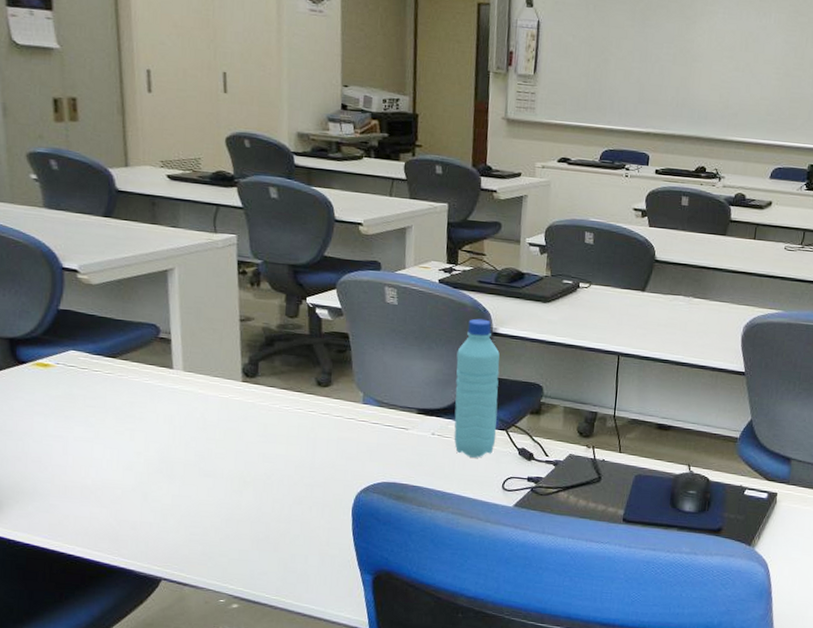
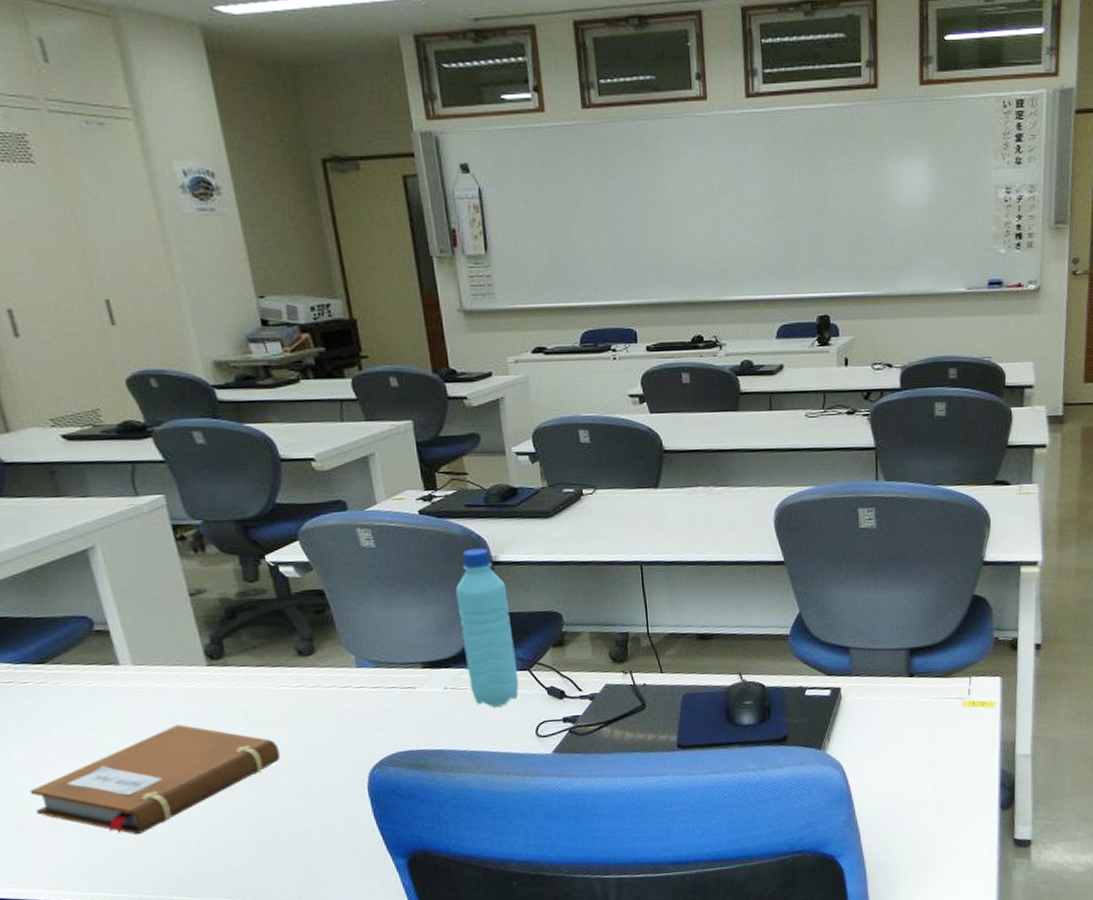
notebook: none [81,426,286,514] -> present [29,724,281,835]

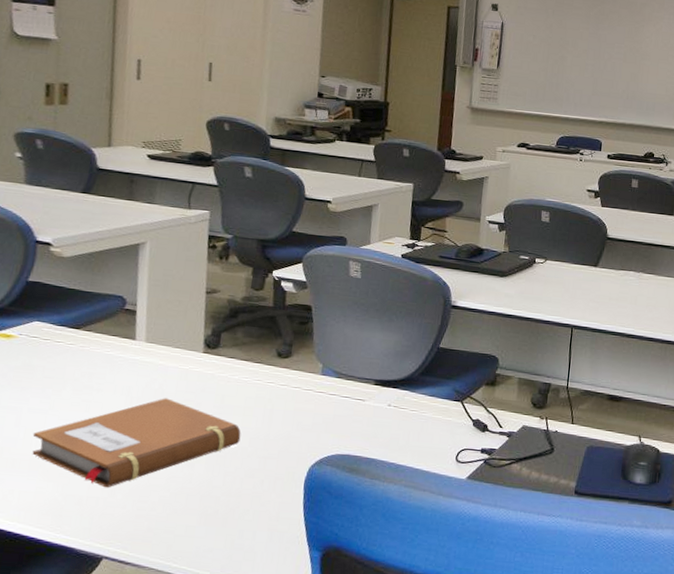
water bottle: present [455,548,519,707] -> none [410,292,458,429]

